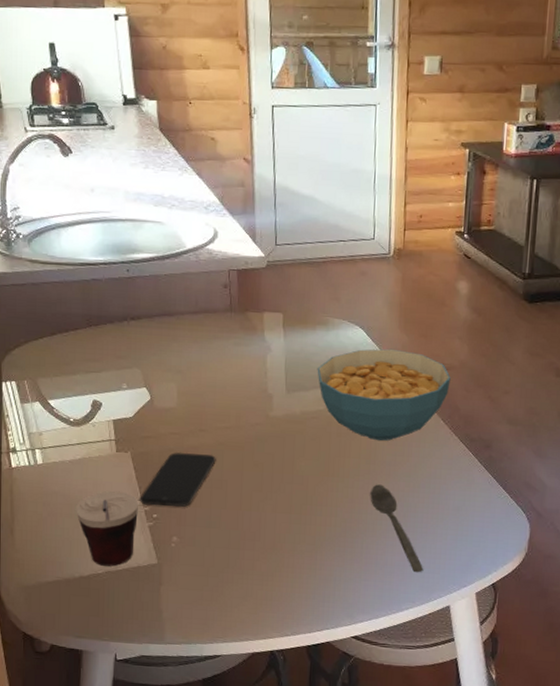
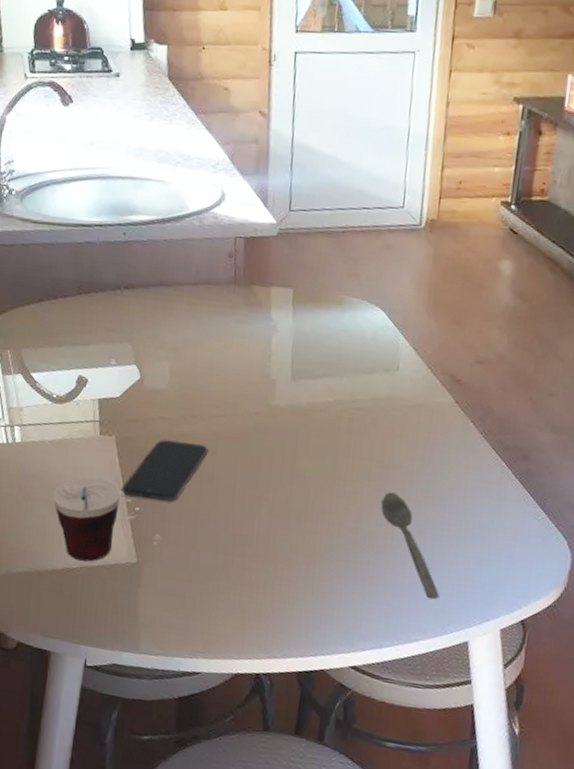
cereal bowl: present [317,348,451,441] -> none [328,334,485,443]

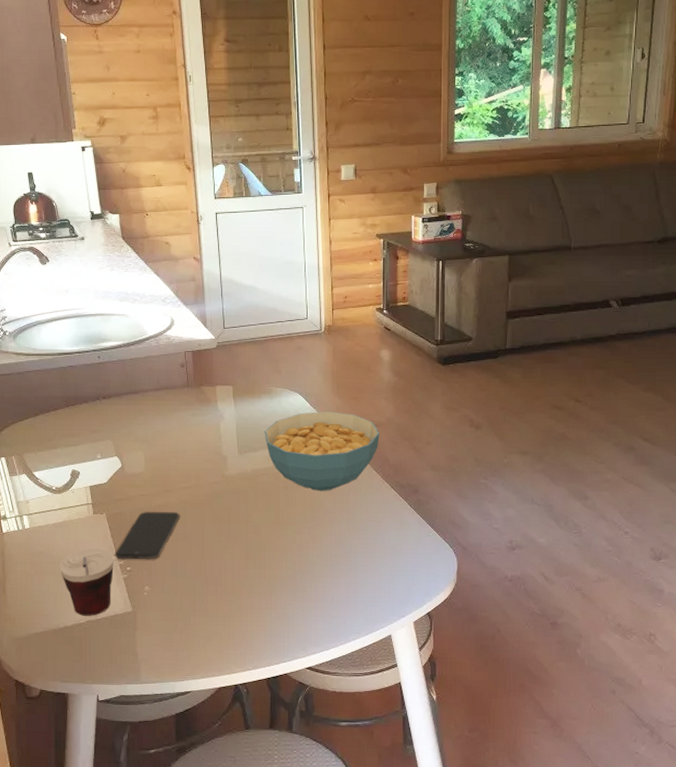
cereal bowl: none [328,334,485,443] -> present [264,411,380,492]
spoon: present [381,492,440,600] -> none [316,530,366,607]

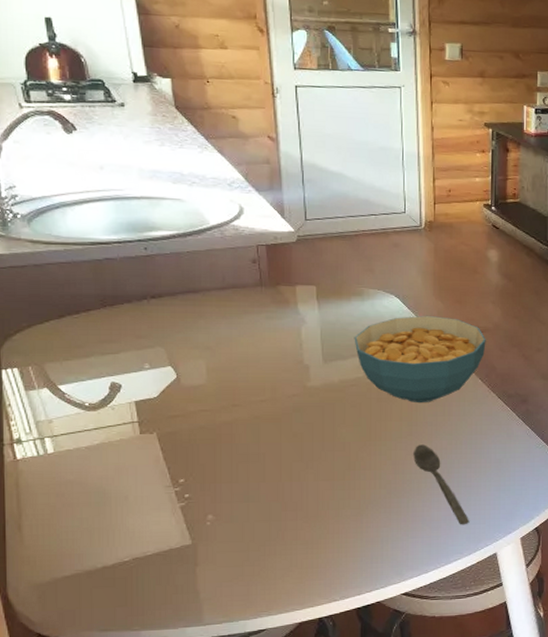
cup: present [58,548,115,616] -> none [94,474,169,553]
smartphone: present [115,511,180,560] -> none [169,428,252,486]
spoon: none [316,530,366,607] -> present [413,444,470,525]

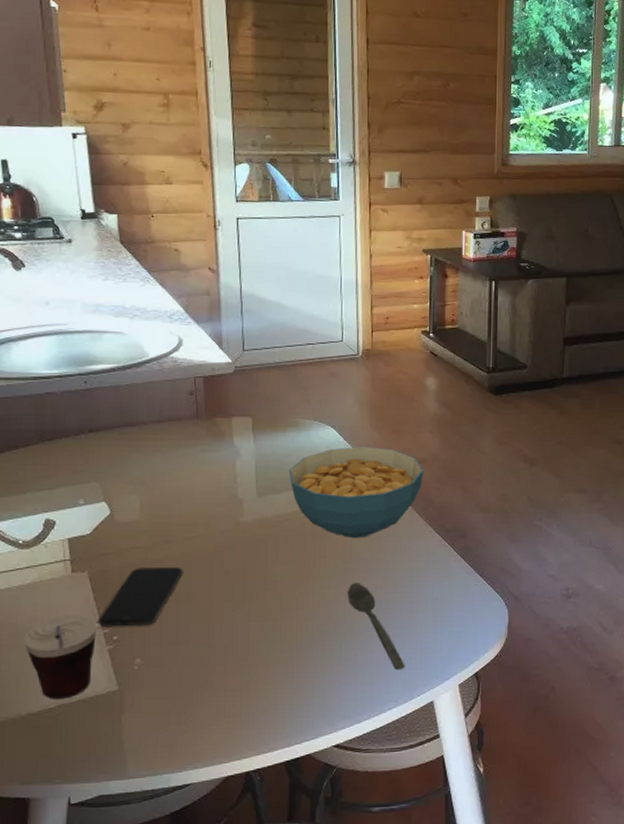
cup: none [94,474,169,553] -> present [23,614,98,699]
smartphone: none [169,428,252,486] -> present [98,566,183,627]

